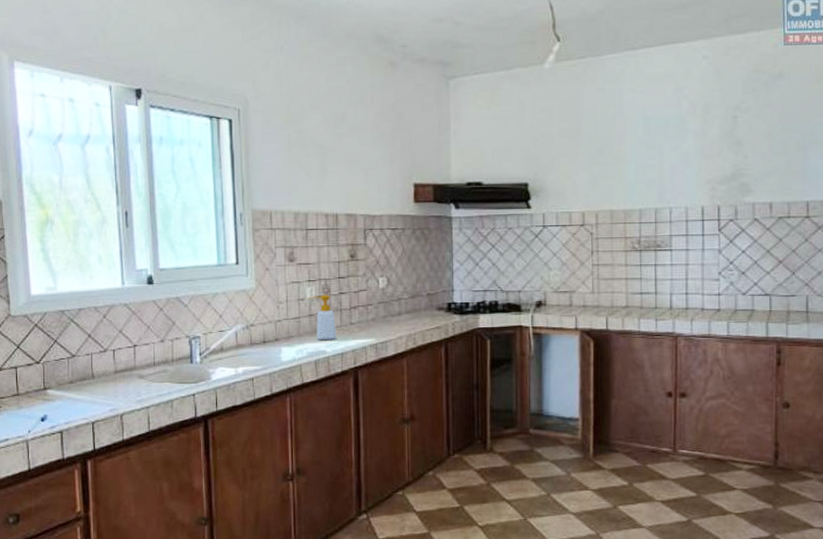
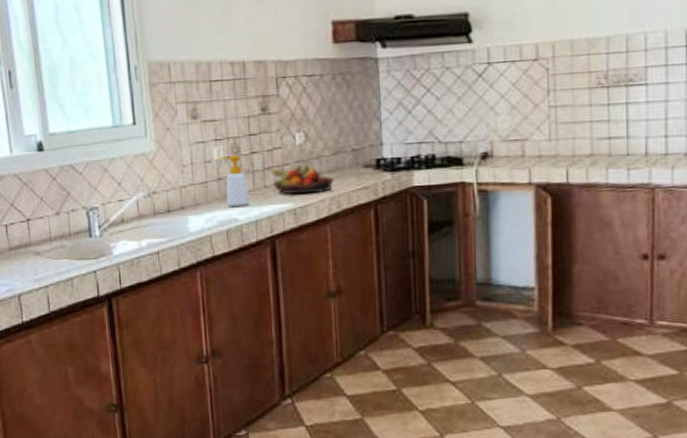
fruit bowl: none [357,305,411,332] -> present [271,164,334,195]

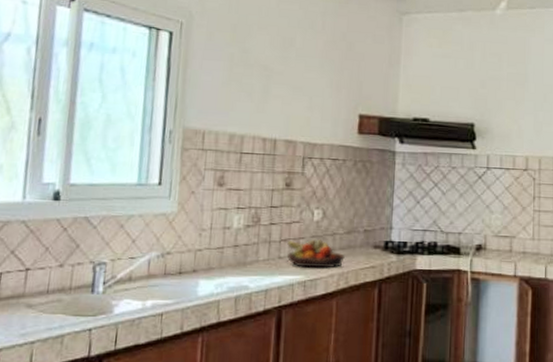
soap bottle: present [214,154,250,208] -> none [233,224,263,275]

